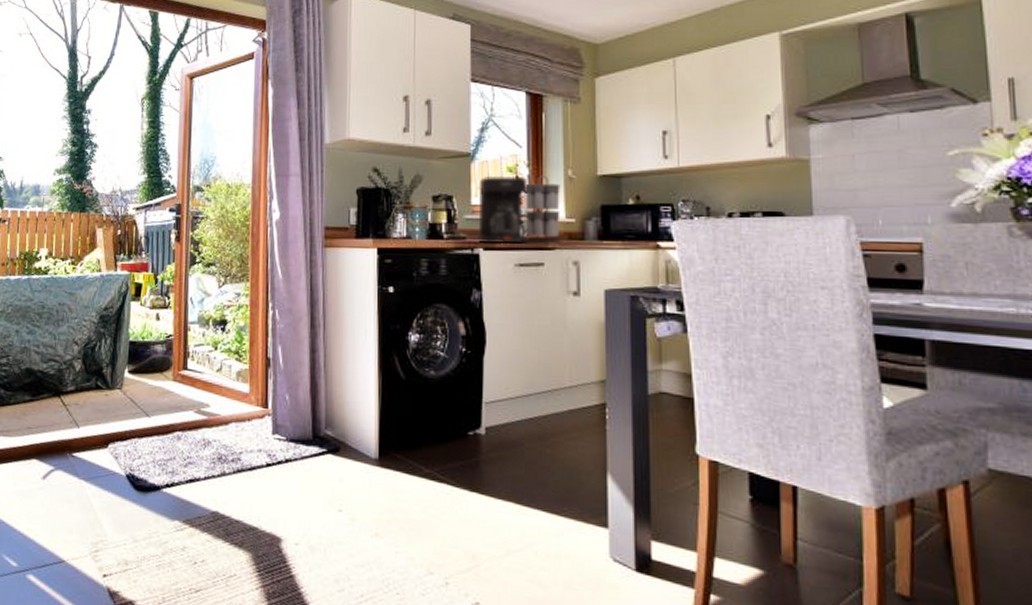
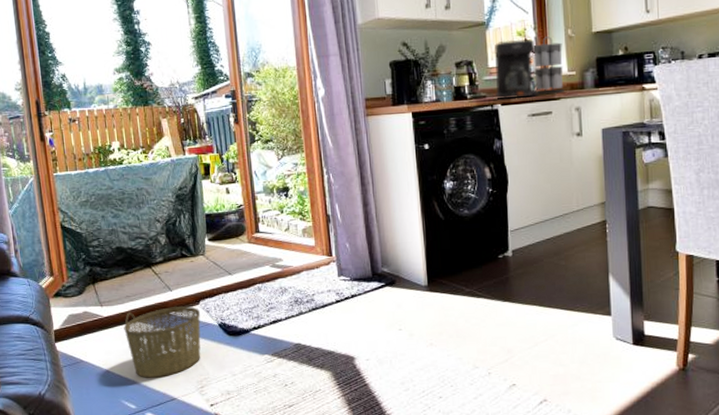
basket: none [18,446,108,532] -> present [123,306,201,378]

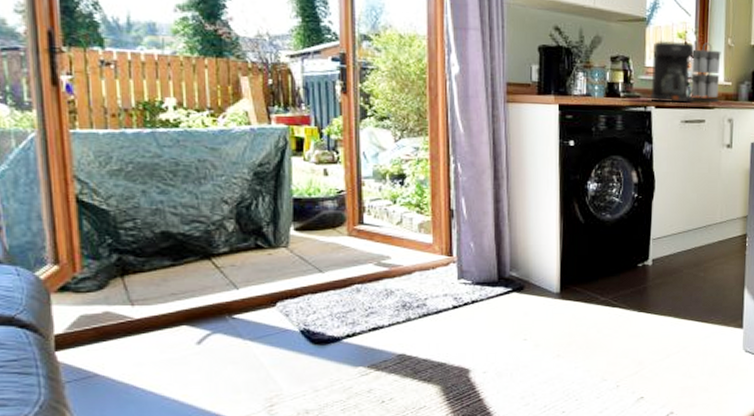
basket: present [123,306,201,378] -> none [164,307,277,396]

